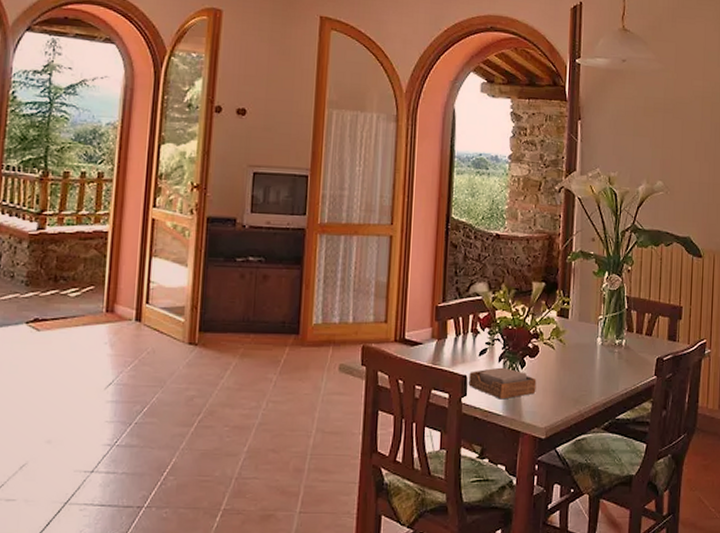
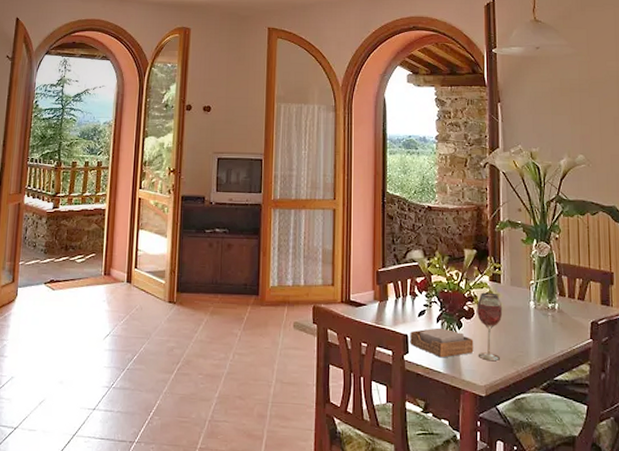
wineglass: none [540,328,569,401] -> present [477,292,503,361]

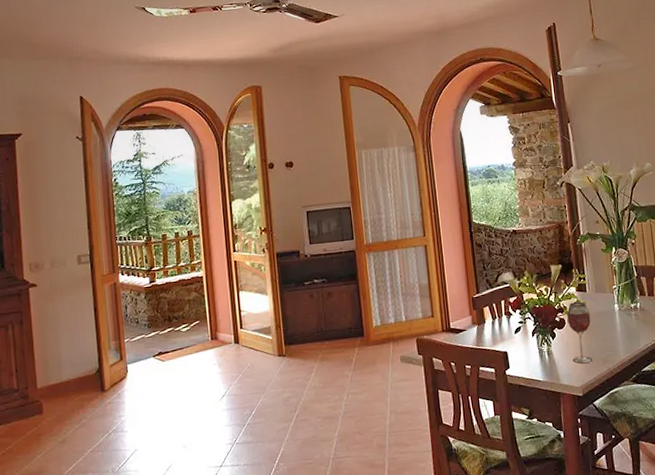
napkin holder: present [410,328,474,358] -> none [509,340,568,368]

